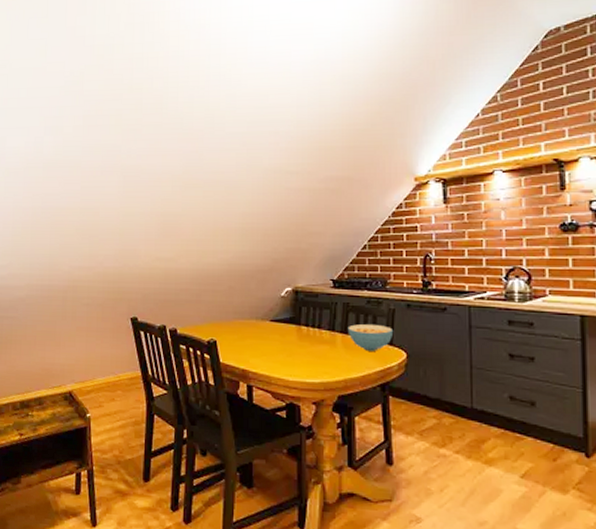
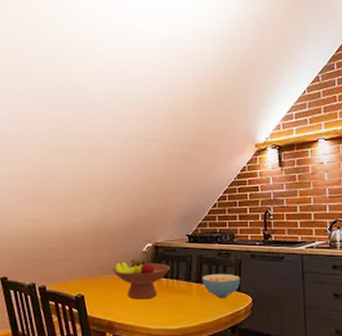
fruit bowl: none [247,303,312,349] -> present [112,258,171,300]

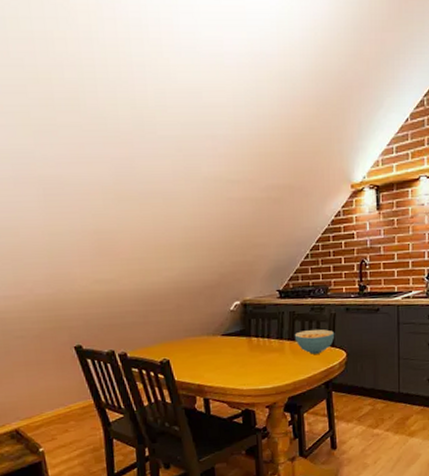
fruit bowl: present [112,258,171,300] -> none [198,318,261,361]

